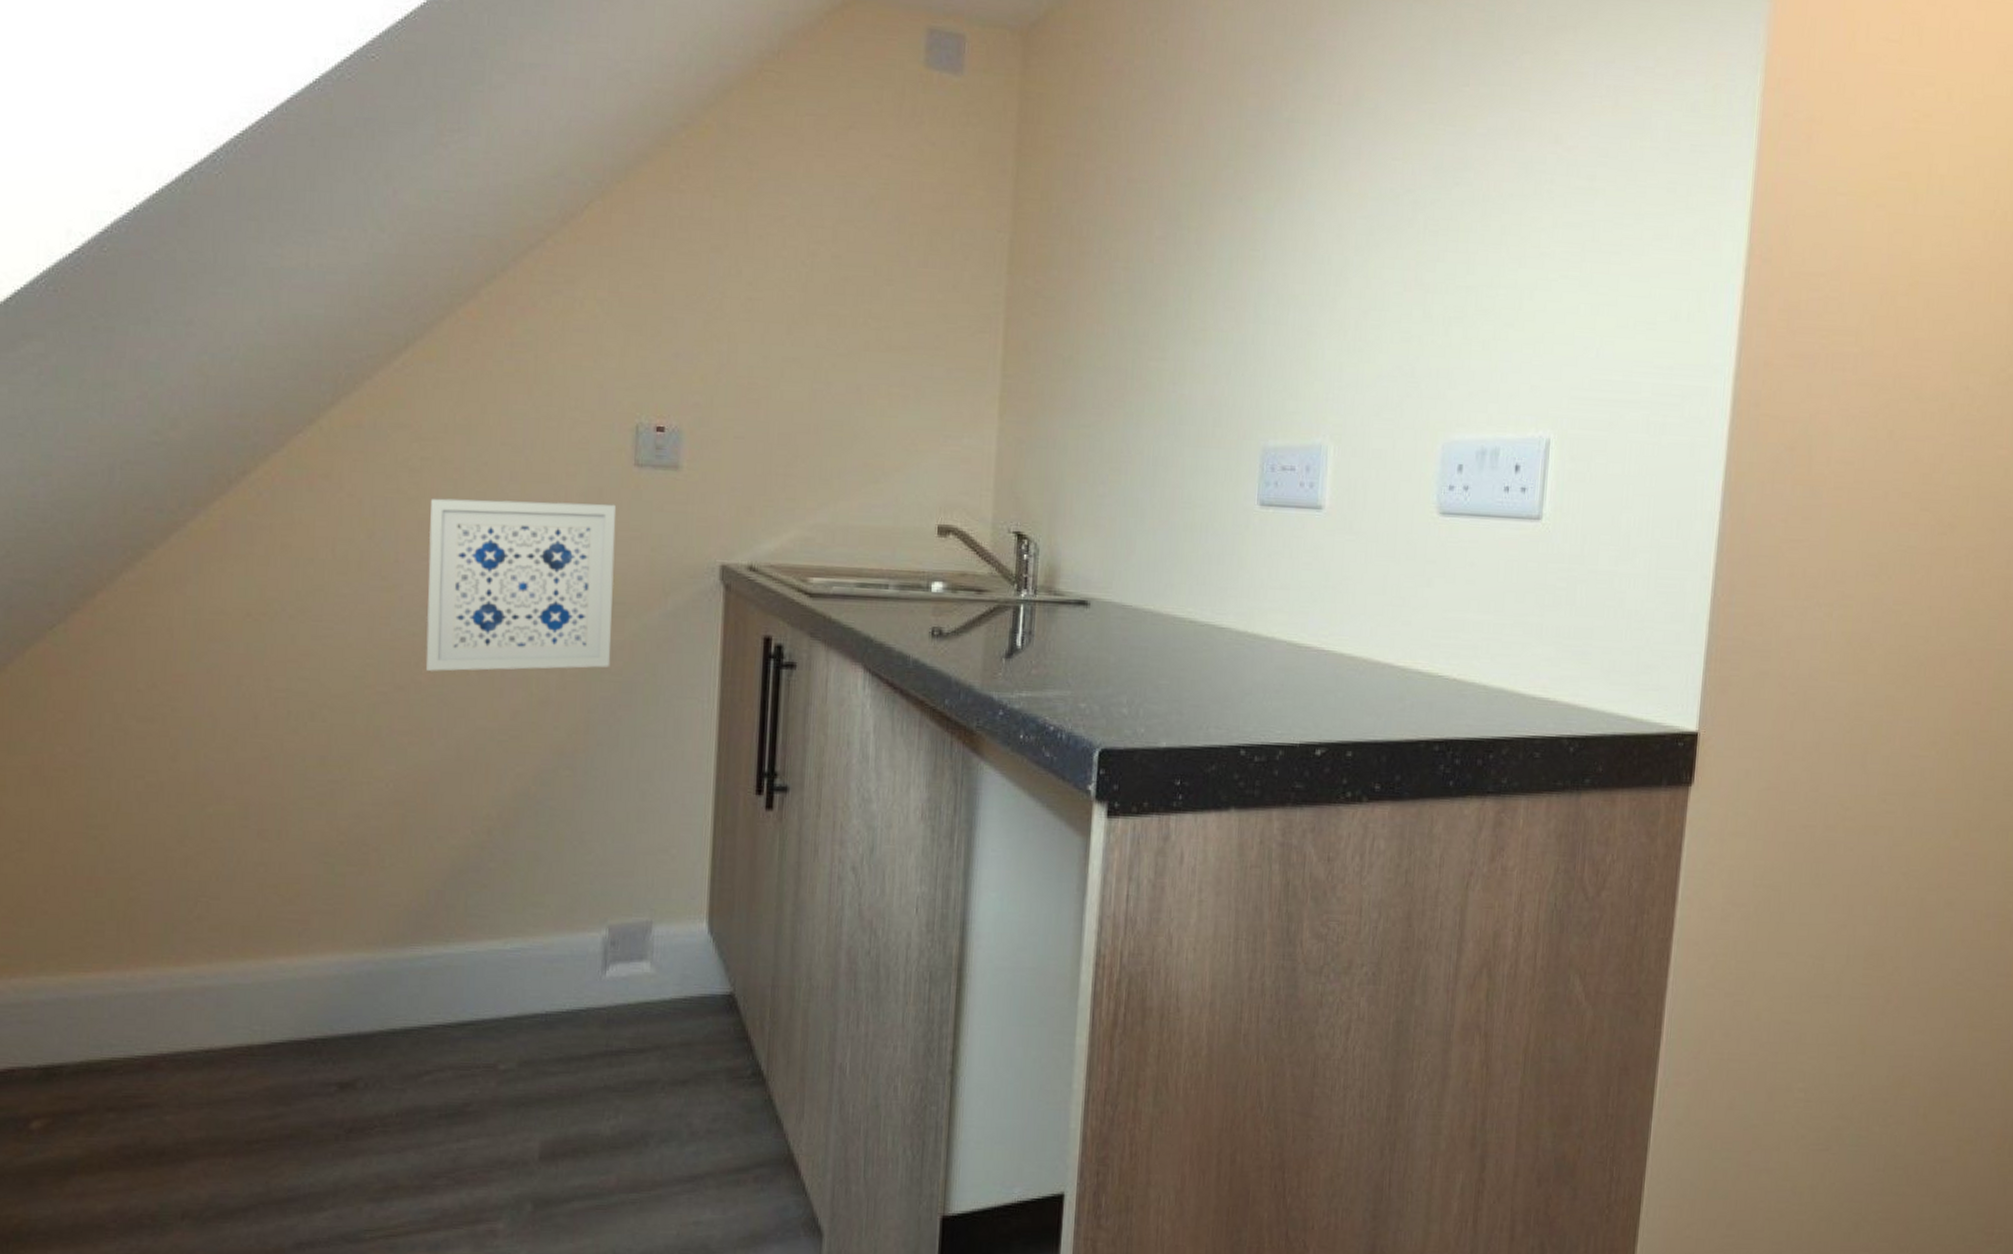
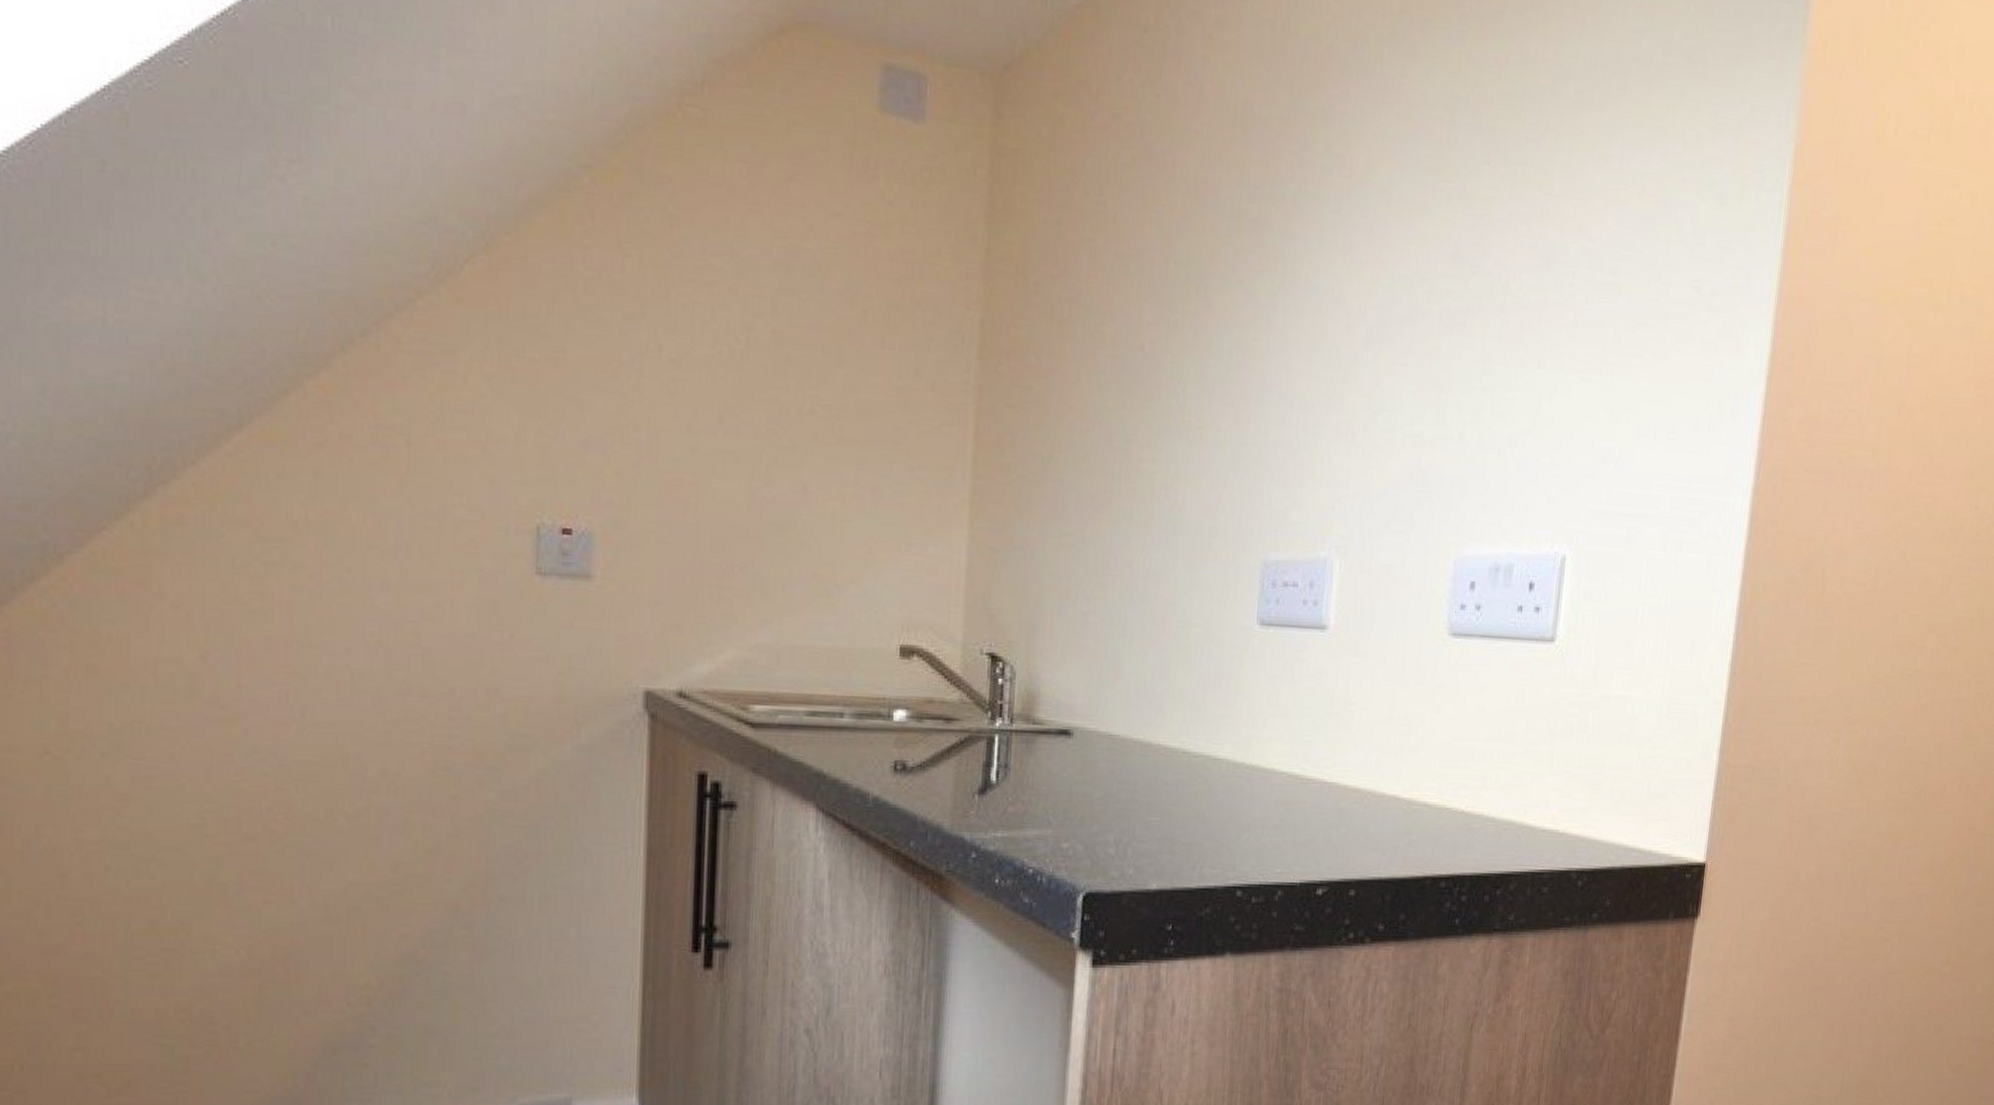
wall art: present [425,498,616,672] -> none [280,610,515,818]

